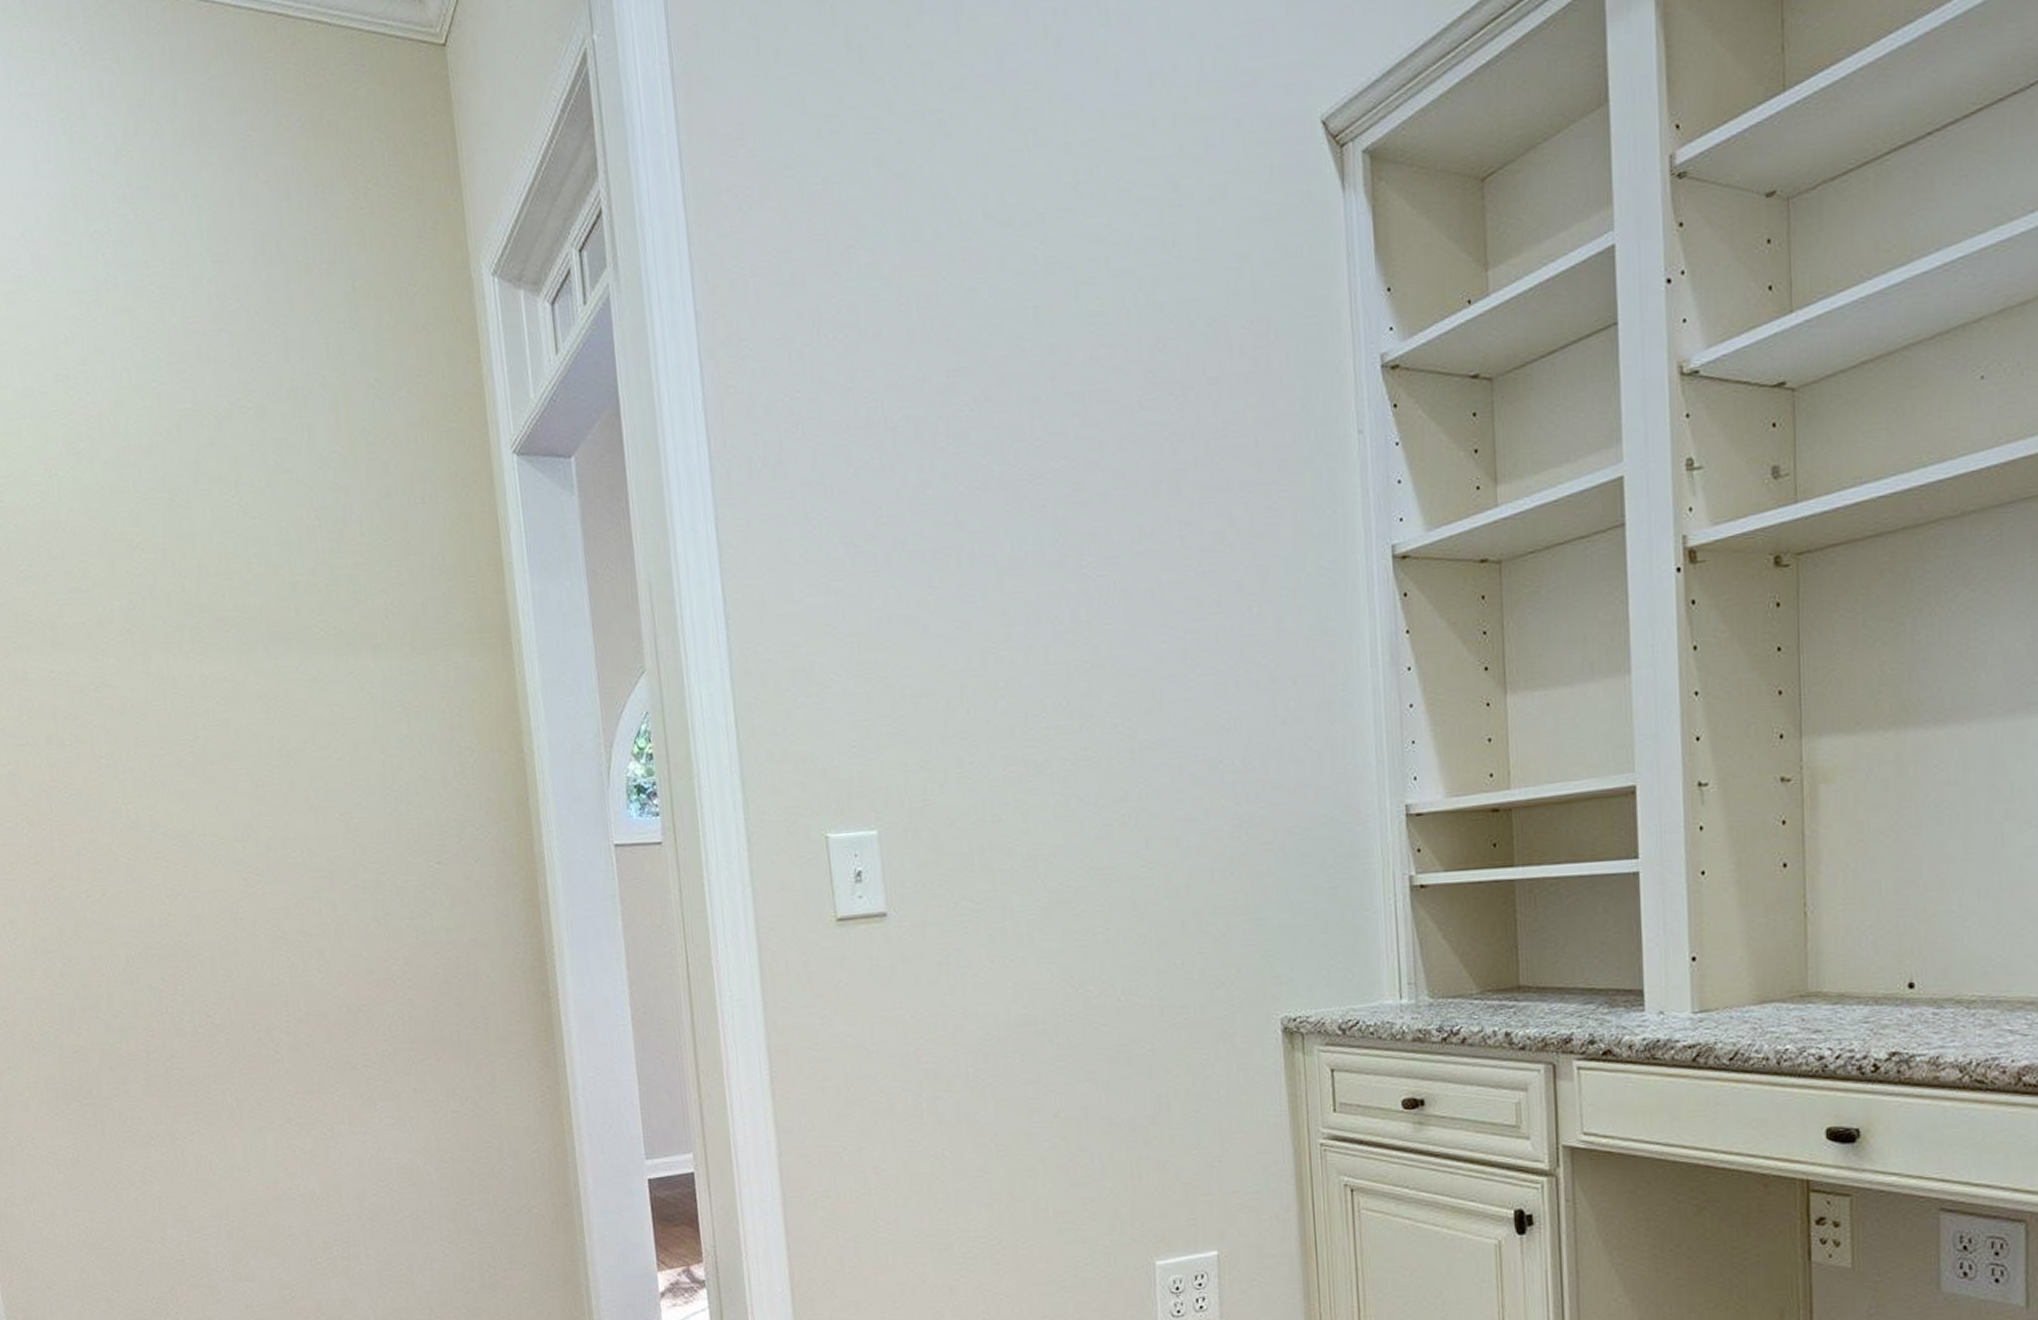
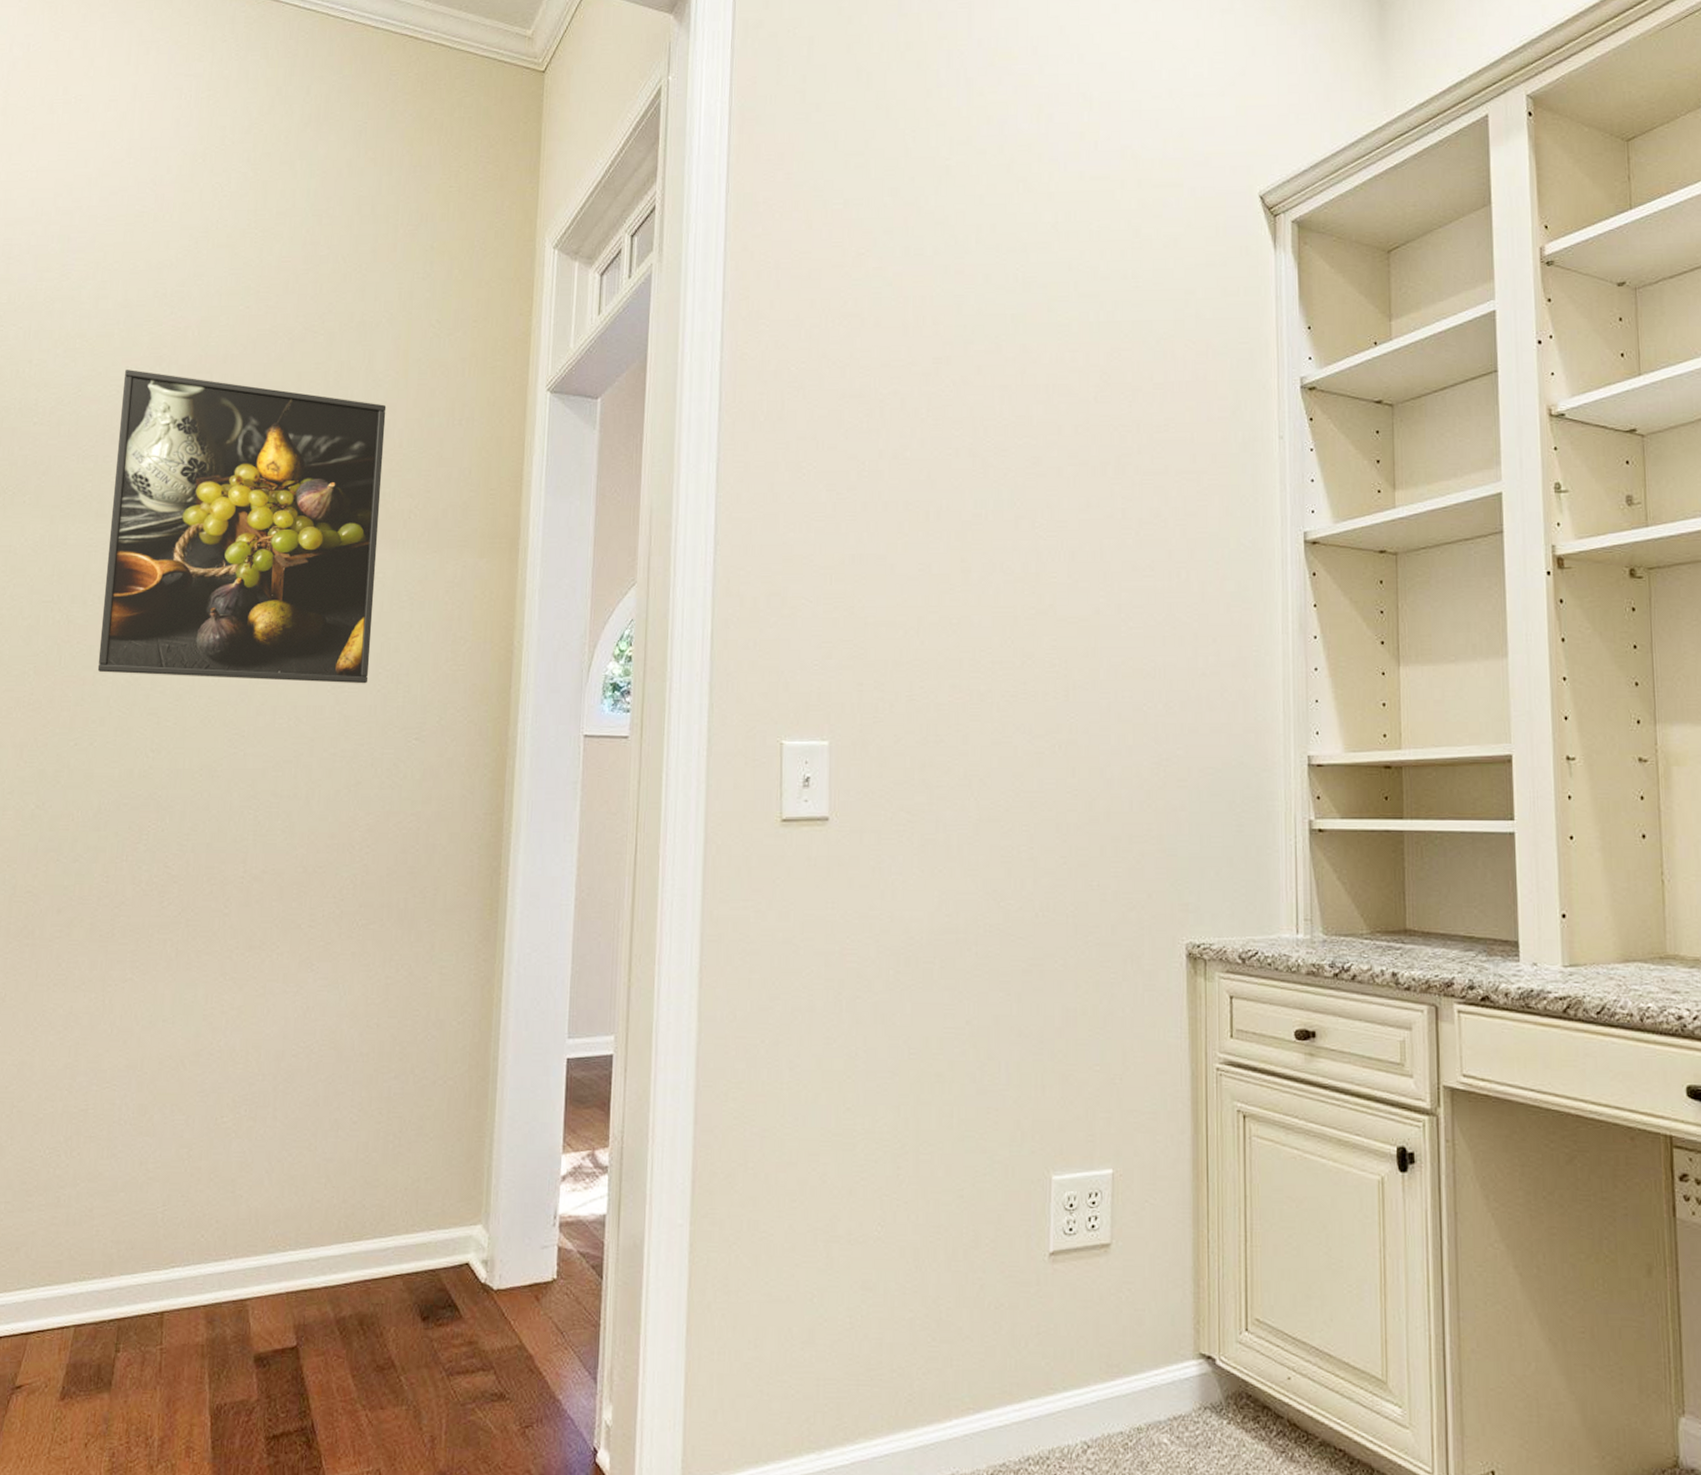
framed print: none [44,471,377,818] -> present [97,370,387,684]

